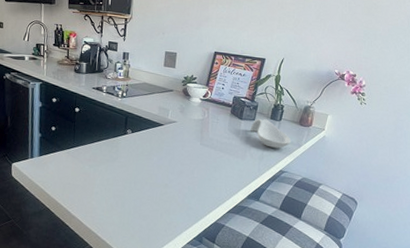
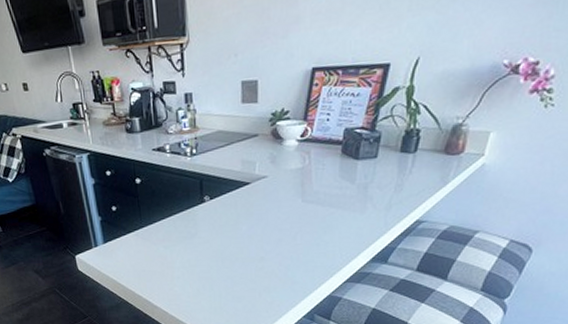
spoon rest: present [250,118,292,148] -> none [371,153,433,192]

